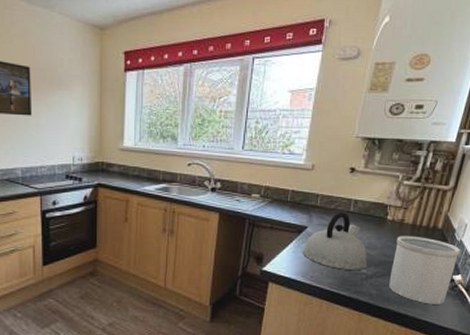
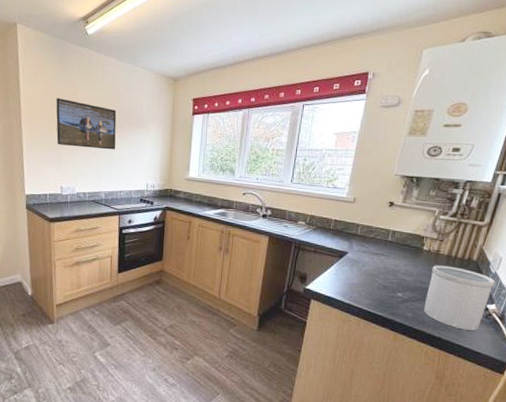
kettle: present [302,212,368,271] -> none [342,241,404,295]

